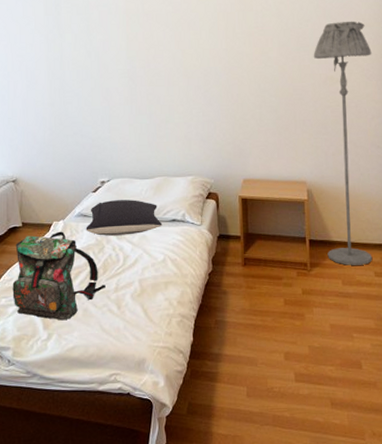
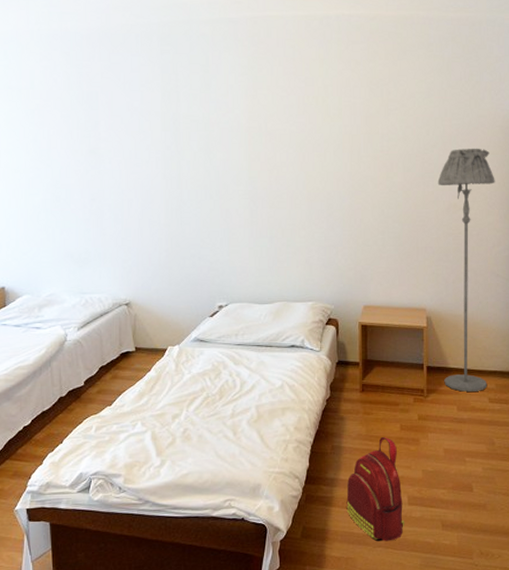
backpack: present [12,231,106,321] -> none [124,356,221,447]
pillow: present [86,200,163,236] -> none [202,325,281,361]
backpack: none [232,312,293,420] -> present [346,437,405,542]

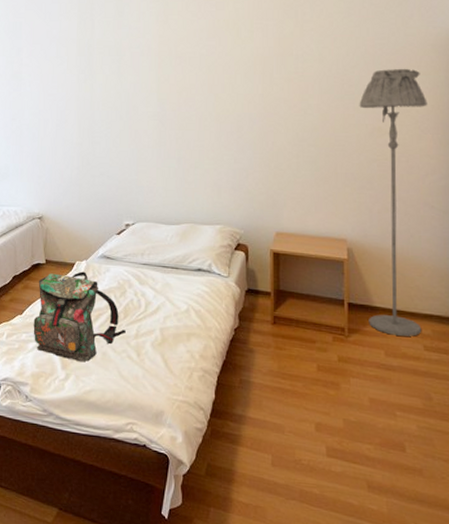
backpack: none [124,356,221,447] -> present [33,271,126,362]
backpack: present [346,437,405,542] -> none [256,376,323,495]

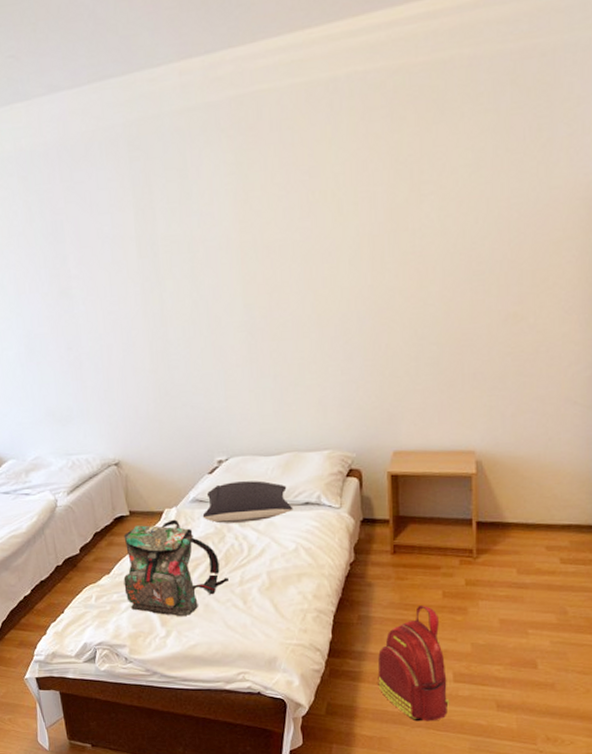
pillow: none [108,244,187,281] -> present [202,480,293,524]
backpack: none [256,376,323,495] -> present [378,606,450,722]
floor lamp: present [359,68,428,336] -> none [490,233,574,551]

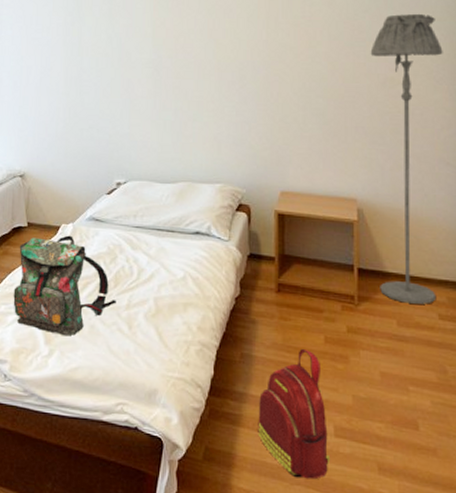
pillow: present [202,480,293,524] -> none [97,205,184,246]
floor lamp: none [490,233,574,551] -> present [370,13,443,304]

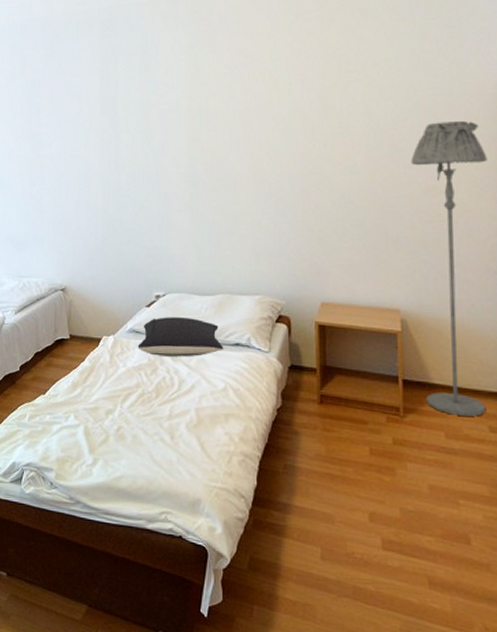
backpack: present [13,235,116,337] -> none [57,347,158,446]
pillow: none [97,205,184,246] -> present [137,317,224,357]
backpack: present [258,349,331,480] -> none [303,461,379,592]

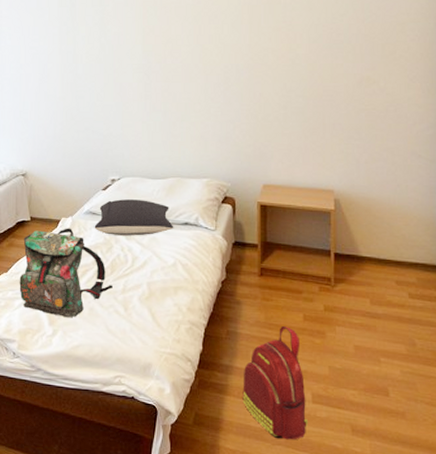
backpack: none [57,347,158,446] -> present [19,228,113,318]
backpack: none [303,461,379,592] -> present [242,326,309,440]
floor lamp: present [410,120,488,416] -> none [347,15,417,285]

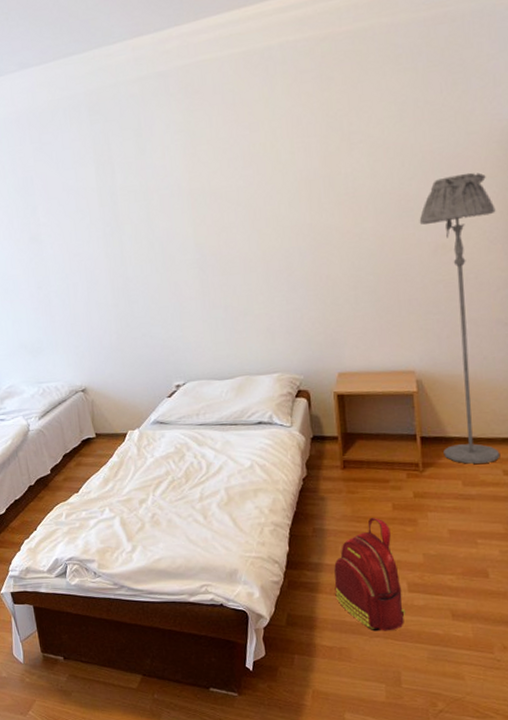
backpack: present [19,228,113,318] -> none [91,440,189,532]
pillow: present [94,199,174,236] -> none [163,403,248,443]
floor lamp: none [347,15,417,285] -> present [419,172,500,464]

